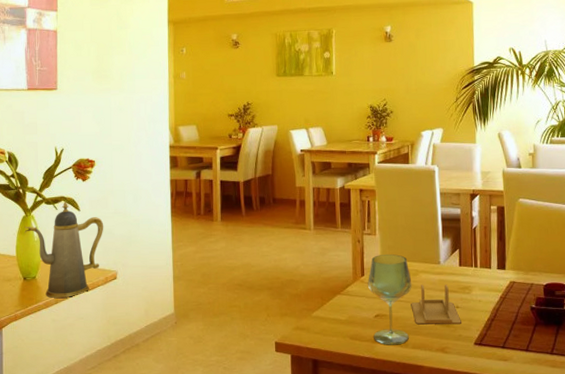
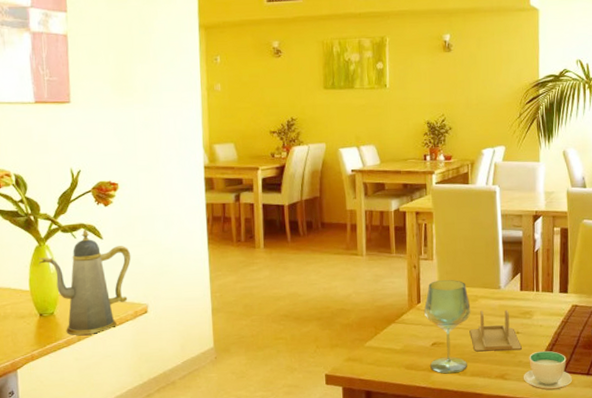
cup: none [463,325,512,365] -> present [523,350,573,391]

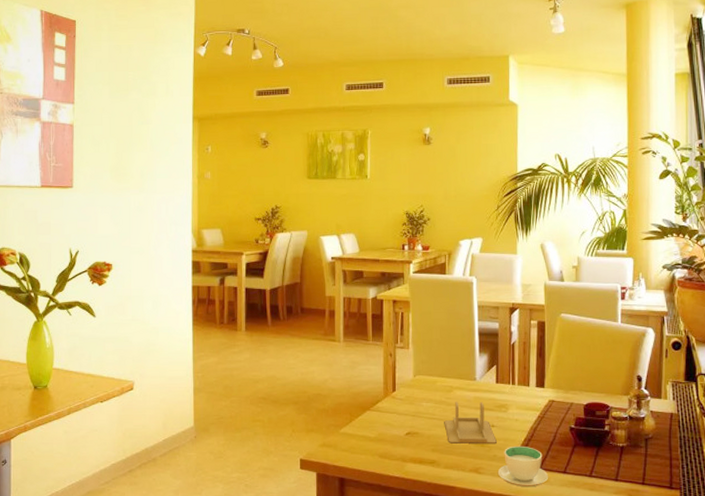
coffee pot: present [38,229,131,335] -> none [35,306,121,408]
wine glass: present [423,280,471,374] -> none [398,369,446,465]

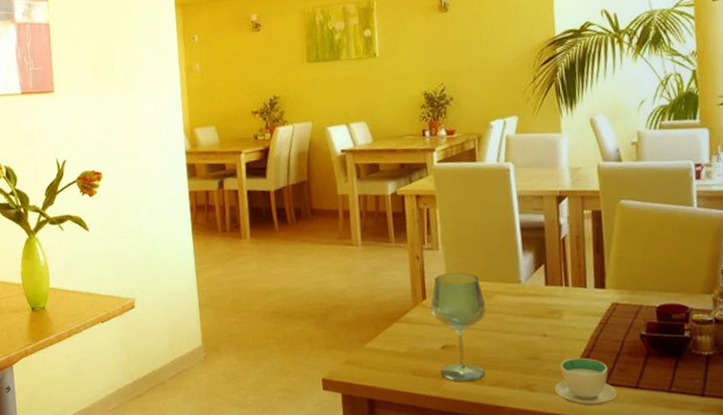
wine glass: none [398,369,446,465] -> present [430,273,487,382]
napkin holder: present [444,401,497,444] -> none [485,307,551,357]

